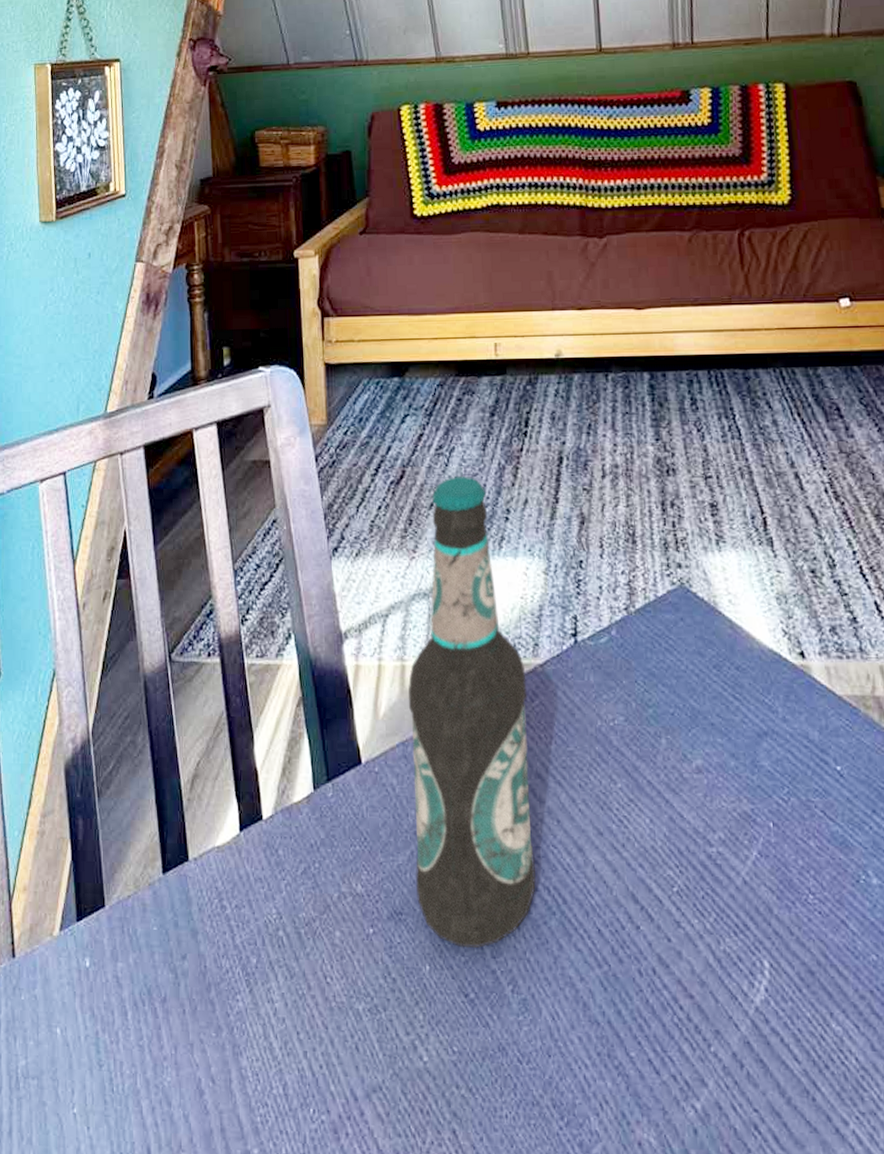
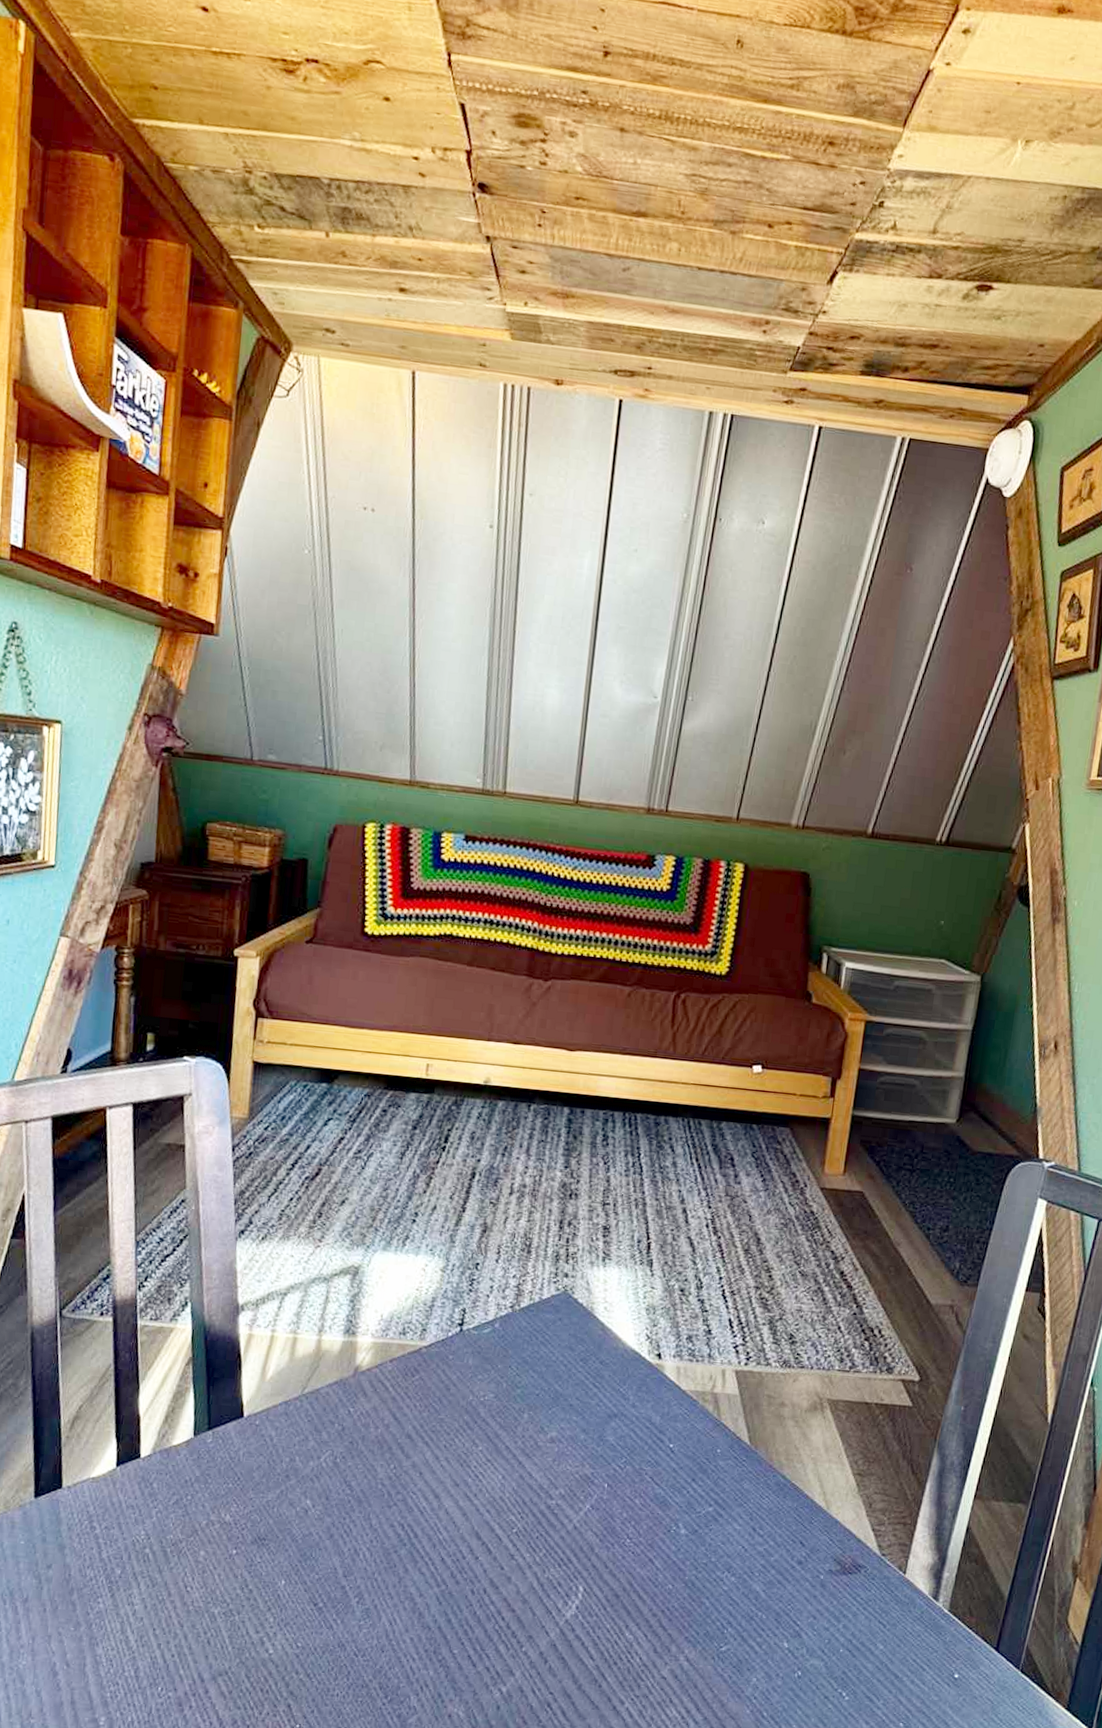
bottle: present [408,477,536,949] -> none [281,1179,410,1569]

